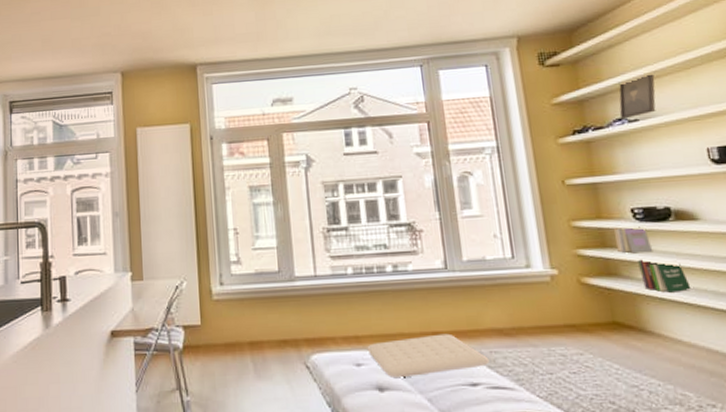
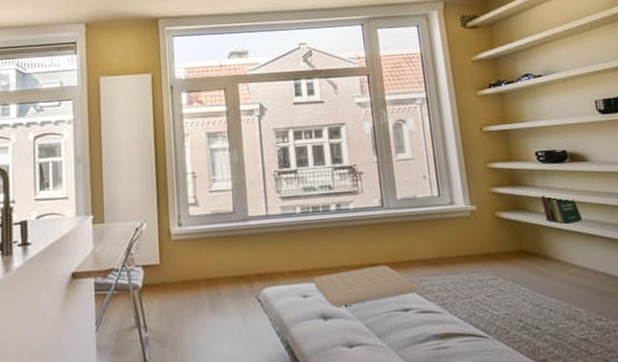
books: present [614,226,653,254] -> none [522,167,553,191]
picture frame: present [619,75,656,119] -> none [526,37,555,75]

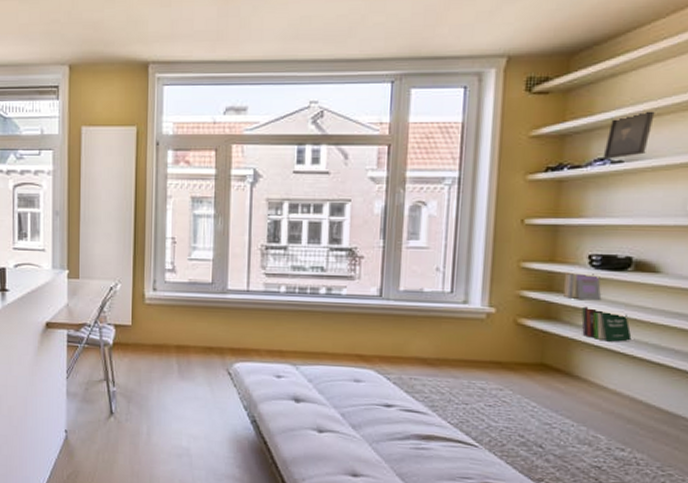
cushion: present [313,265,419,308] -> none [289,357,407,393]
books: none [522,167,553,191] -> present [564,273,602,301]
picture frame: none [526,37,555,75] -> present [602,112,655,159]

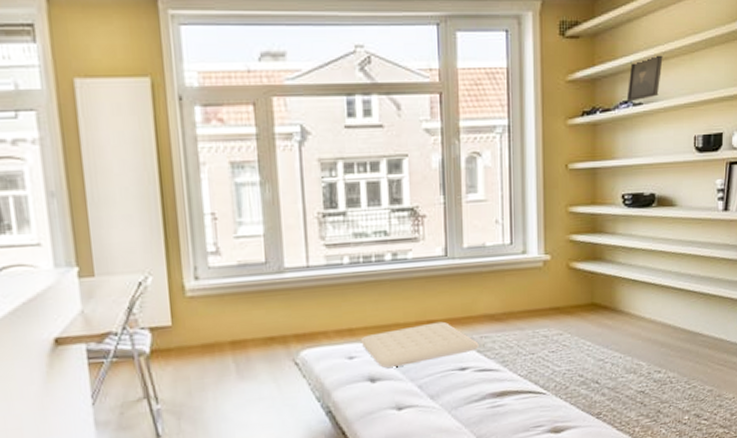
cushion: none [289,357,407,393] -> present [360,321,479,369]
books: present [564,273,602,301] -> none [605,212,635,239]
books: present [581,306,632,342] -> none [619,244,659,275]

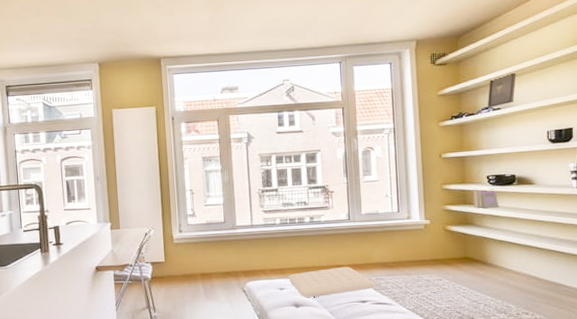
books: none [605,212,635,239] -> present [473,189,499,209]

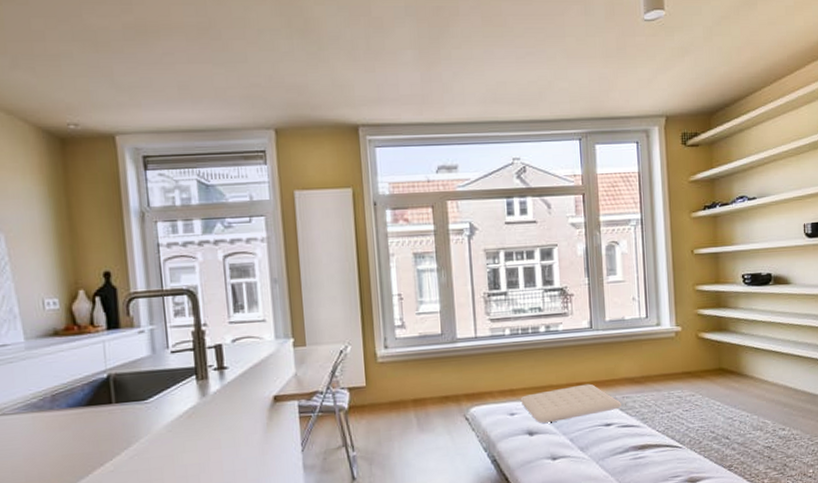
books: present [473,189,499,209] -> none [728,289,755,312]
picture frame: present [487,73,516,108] -> none [742,158,772,197]

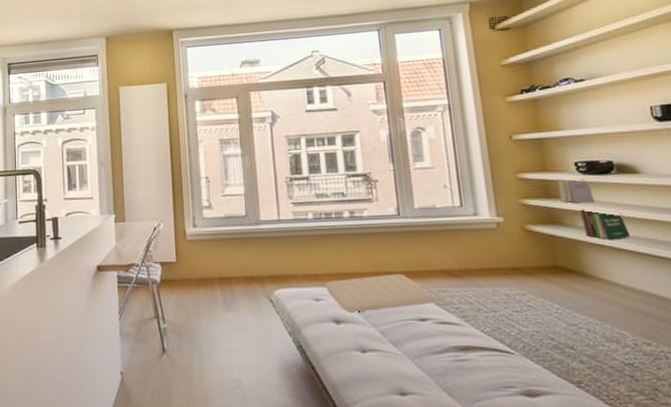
books: none [728,289,755,312] -> present [558,179,595,204]
books: none [742,317,779,343] -> present [579,209,631,240]

